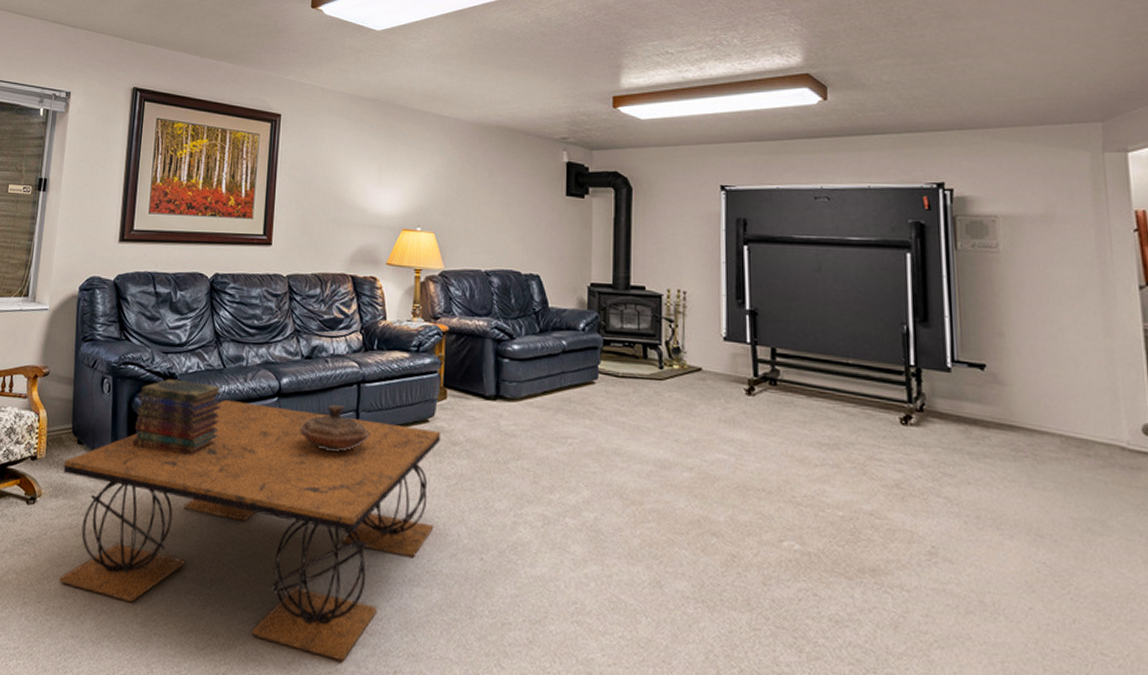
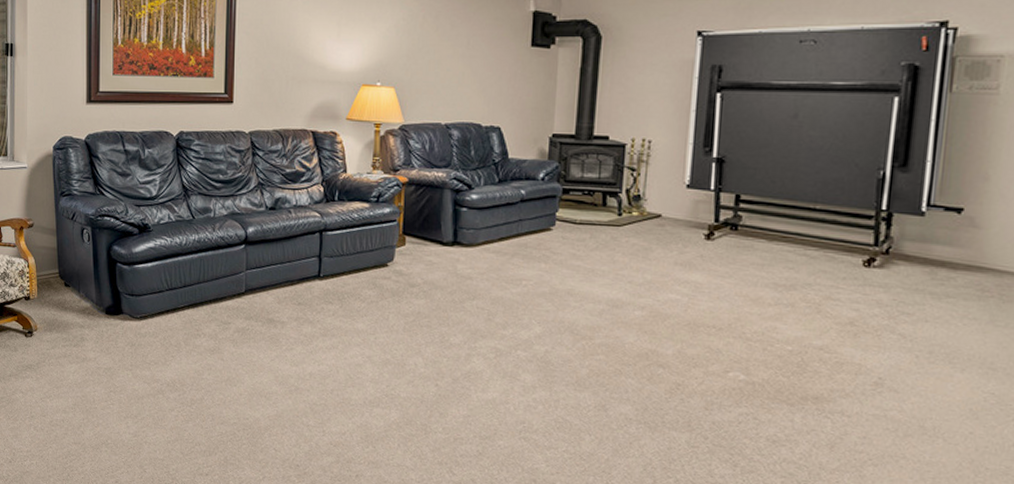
coffee table: present [59,399,441,662] -> none [54,247,400,467]
book stack: present [132,378,223,456] -> none [114,229,193,296]
decorative bowl: present [300,405,370,451] -> none [266,251,332,292]

